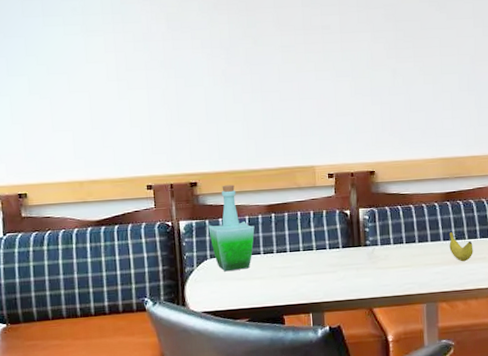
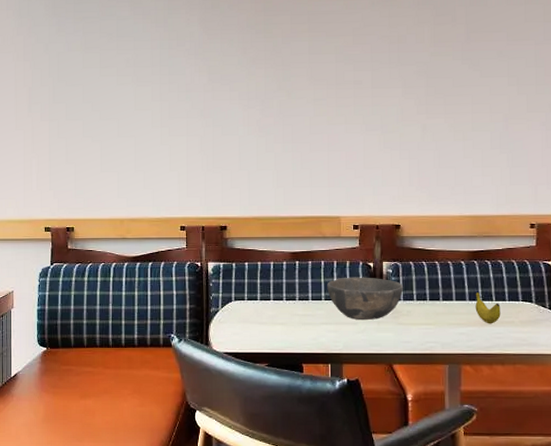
bottle: present [208,185,255,272] -> none [235,230,279,315]
bowl: none [304,225,381,268] -> present [327,277,404,320]

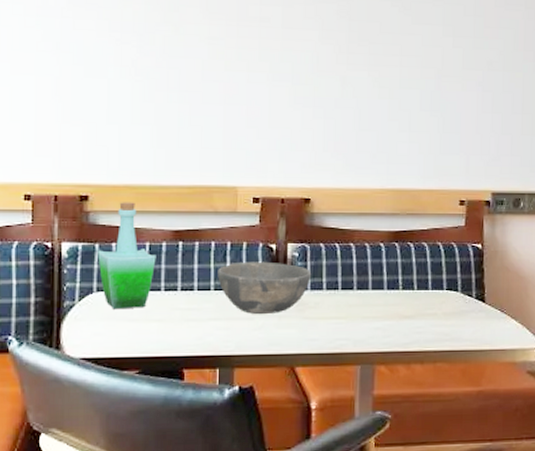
bottle: none [235,230,279,315] -> present [98,202,156,310]
banana: present [475,292,501,324] -> none [394,280,423,317]

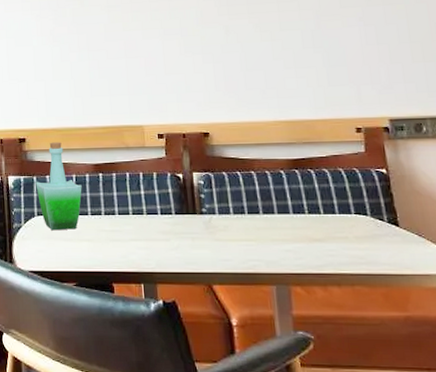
bowl: present [218,261,312,314] -> none [134,189,218,235]

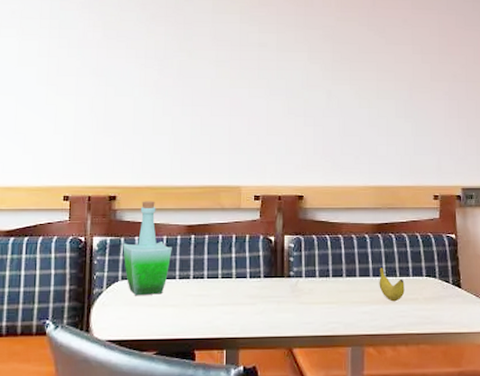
banana: none [300,205,332,240] -> present [379,268,405,302]

